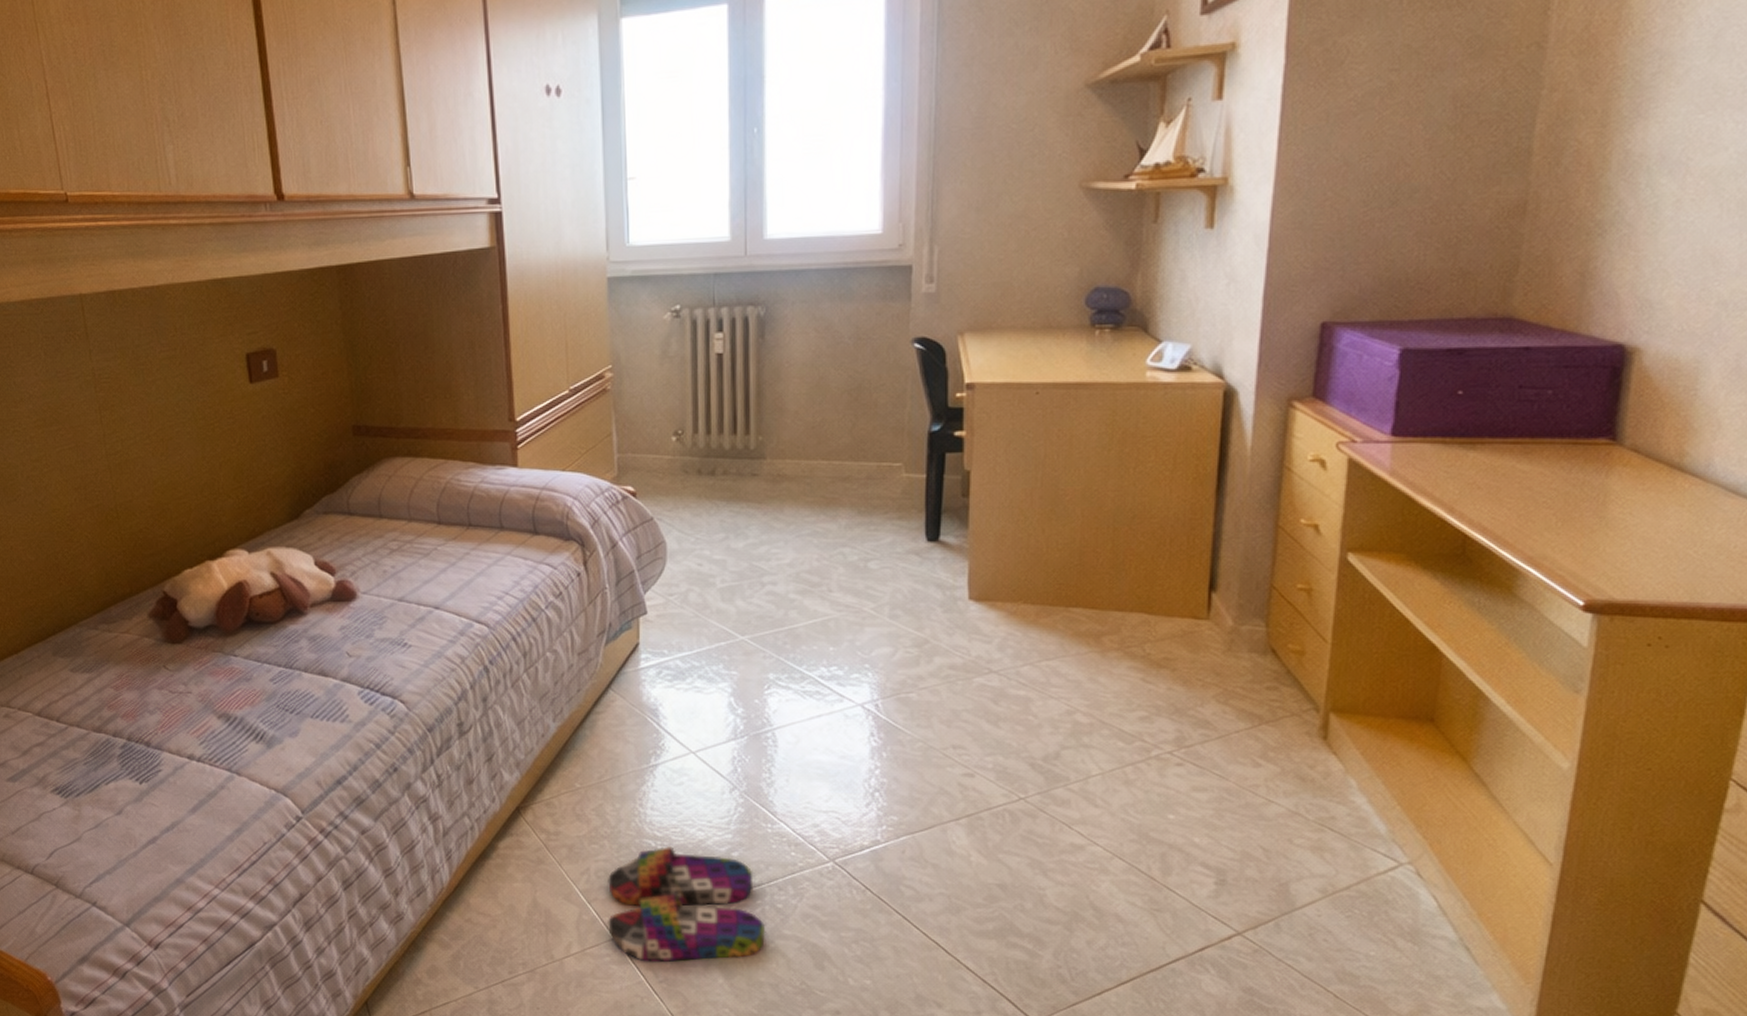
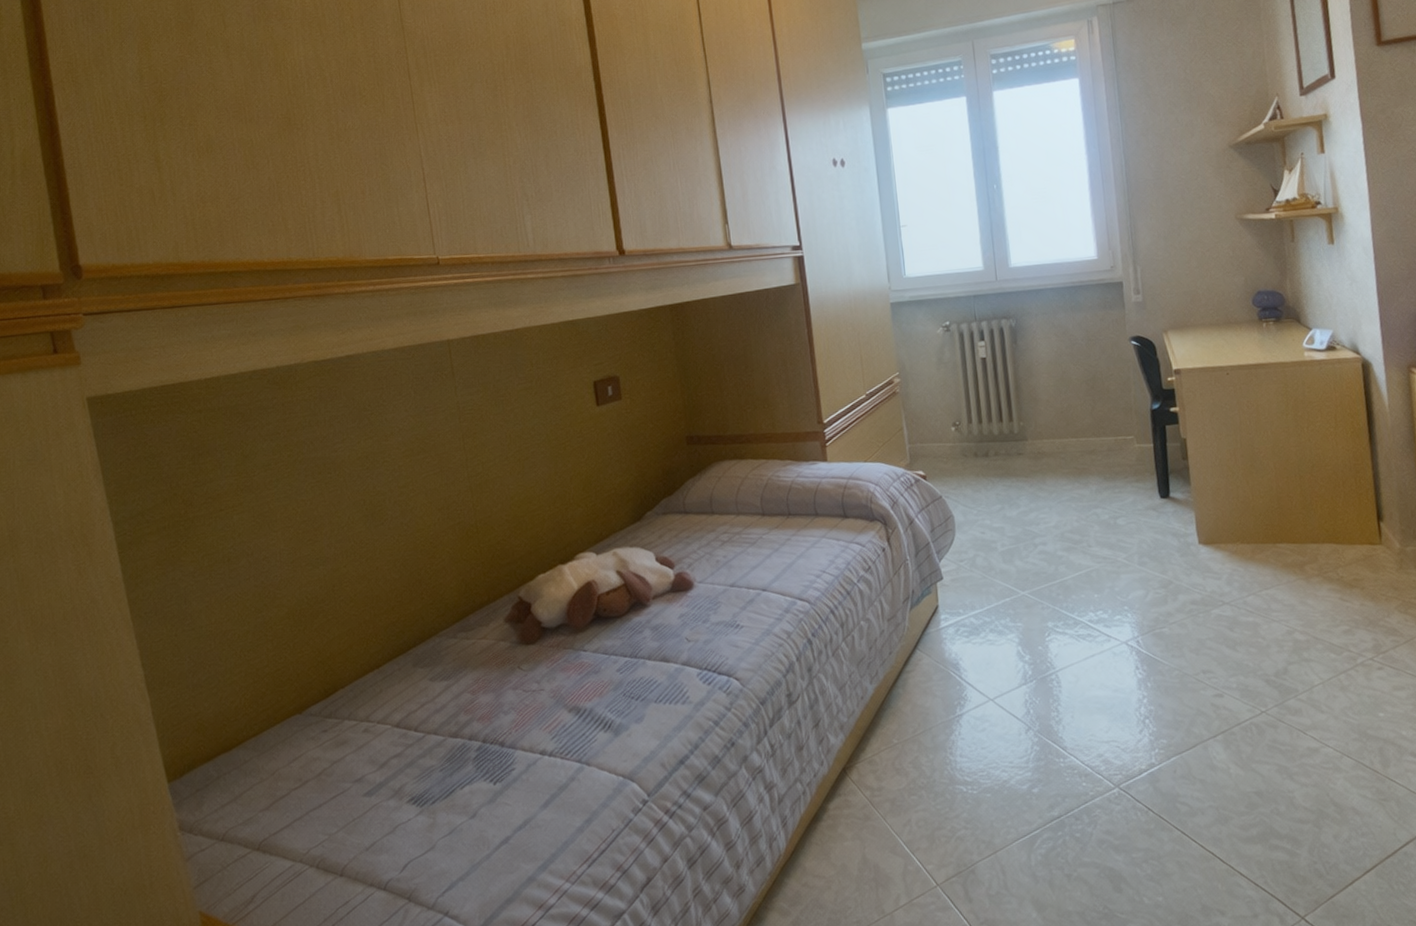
slippers: present [608,845,766,962] -> none [927,788,1069,904]

